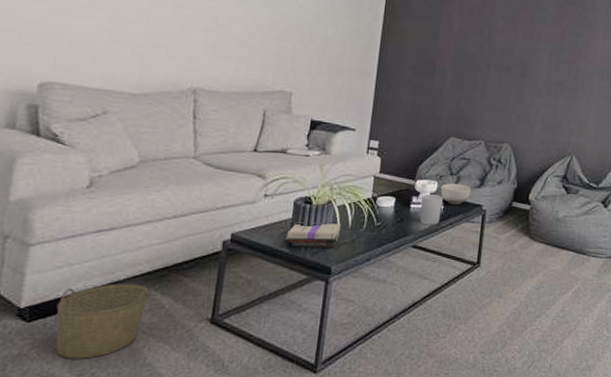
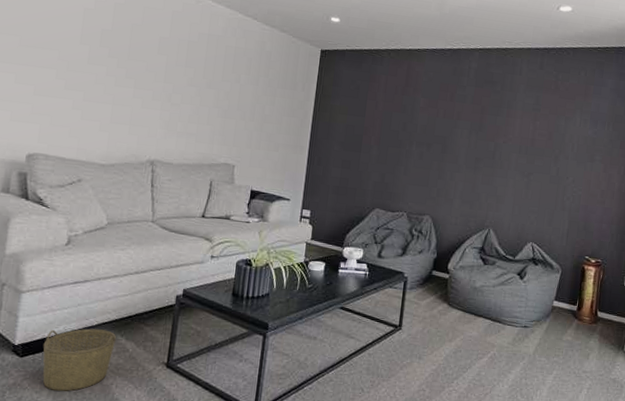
books: present [283,222,341,248] -> none [227,281,277,306]
candle holder: present [420,194,443,226] -> none [347,260,368,290]
bowl: present [440,183,472,205] -> none [366,251,395,271]

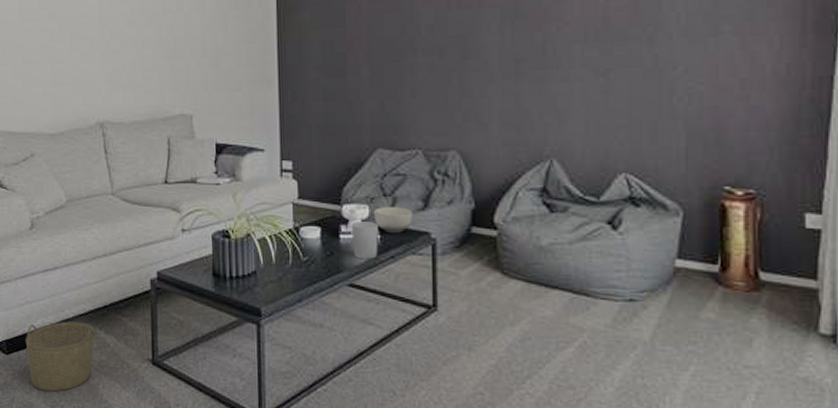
candle holder: none [347,260,368,290] -> present [351,221,378,260]
bowl: none [366,251,395,271] -> present [373,206,414,233]

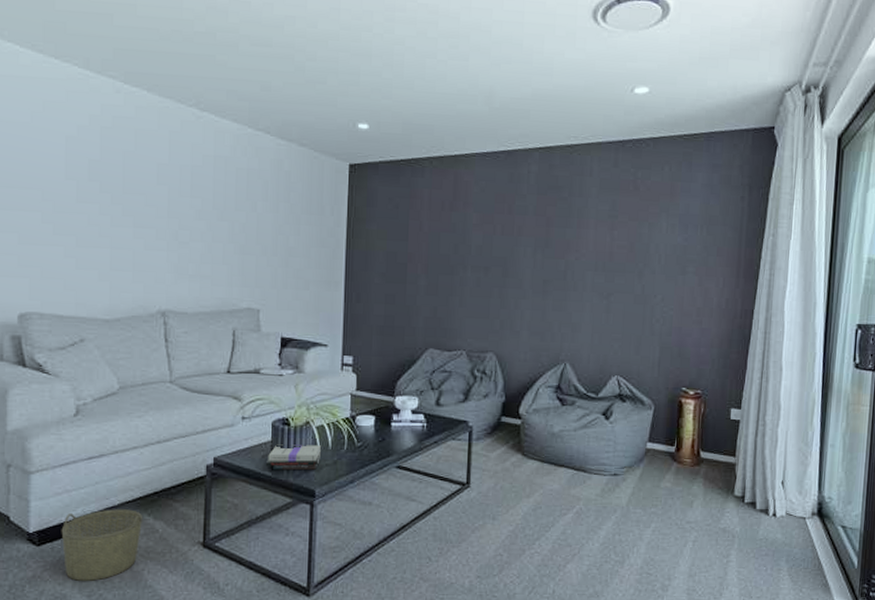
books: none [208,258,264,287] -> present [265,444,321,471]
candle holder: present [351,221,378,260] -> none [401,411,425,445]
bowl: present [373,206,414,233] -> none [422,398,456,421]

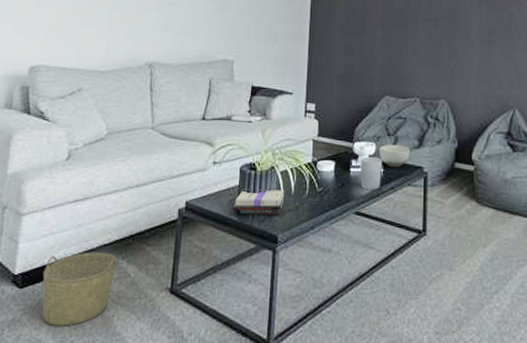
candle holder: none [401,411,425,445] -> present [360,157,382,191]
bowl: none [422,398,456,421] -> present [379,144,411,167]

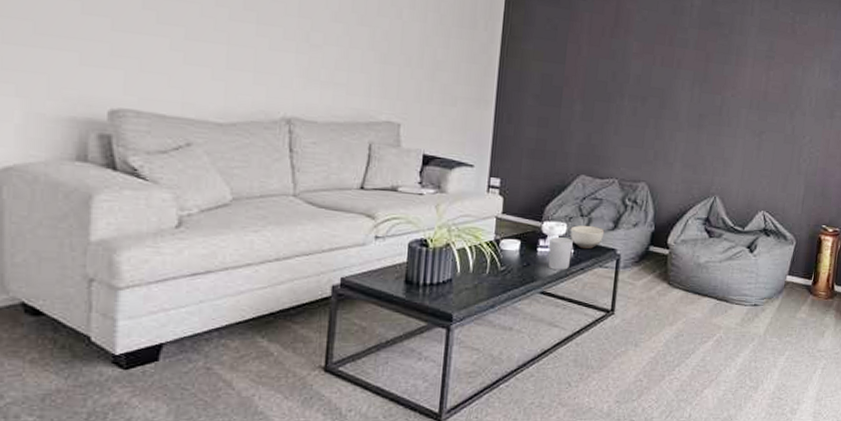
basket: present [42,252,118,326] -> none [155,330,256,407]
books: present [232,189,284,215] -> none [399,266,461,293]

